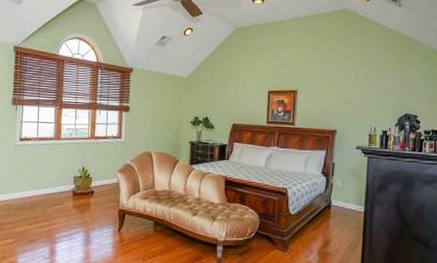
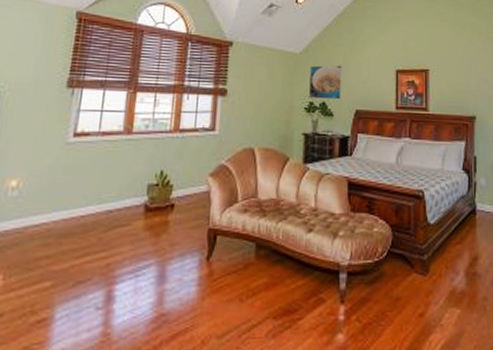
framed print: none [195,87,222,116] -> present [309,65,342,100]

